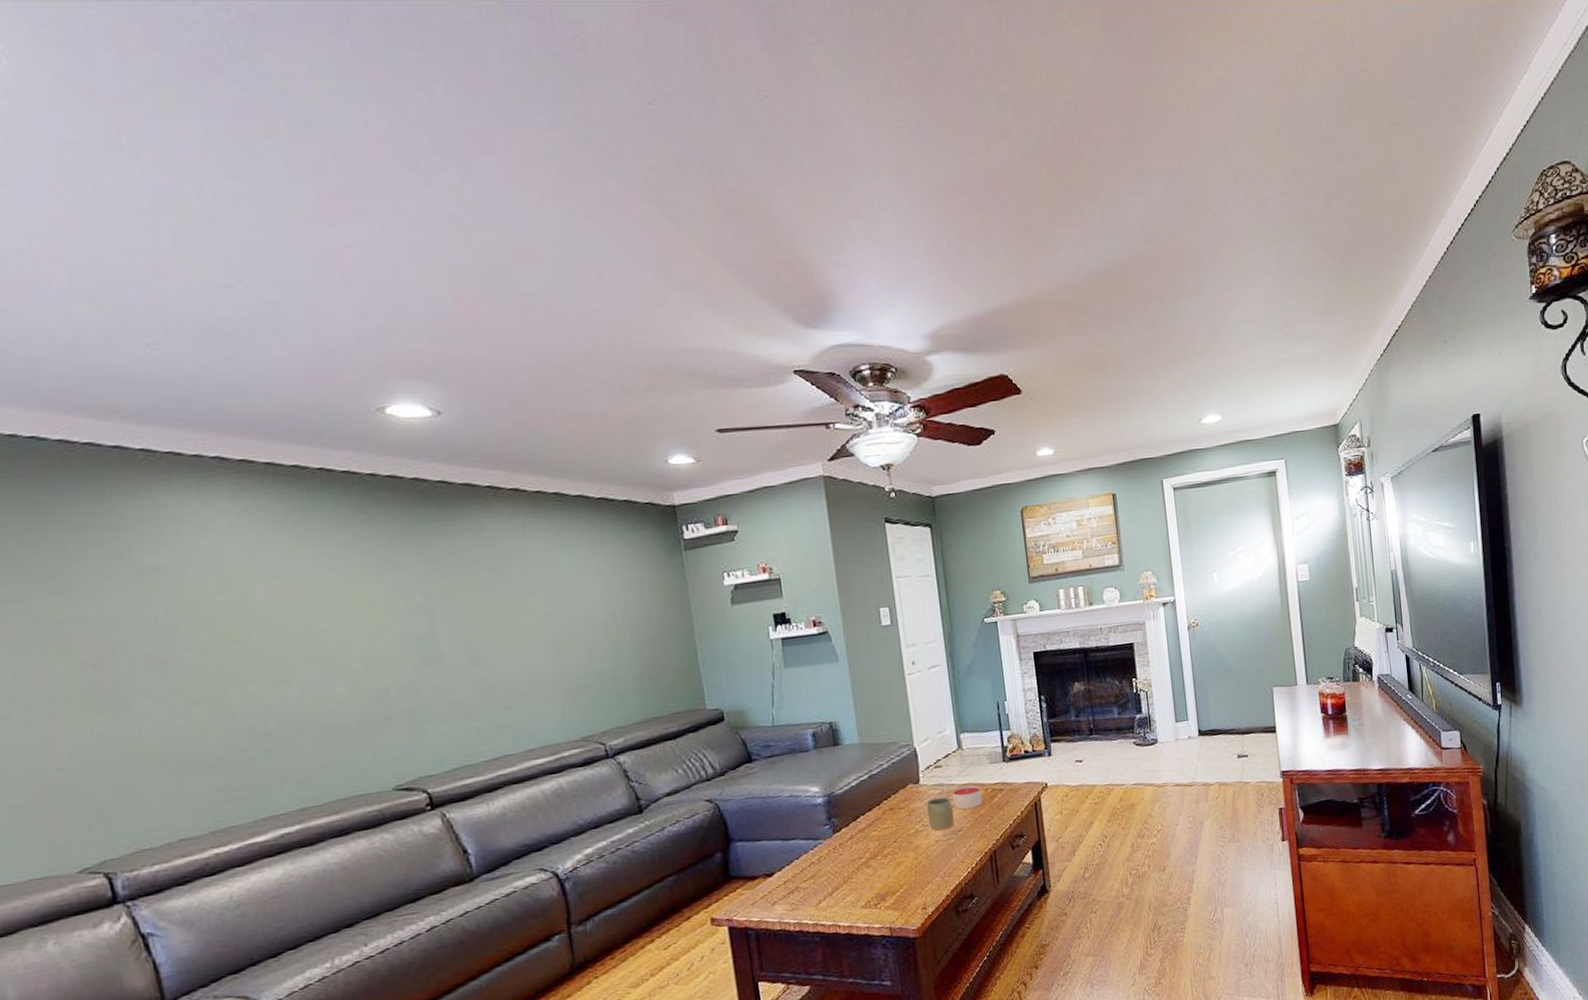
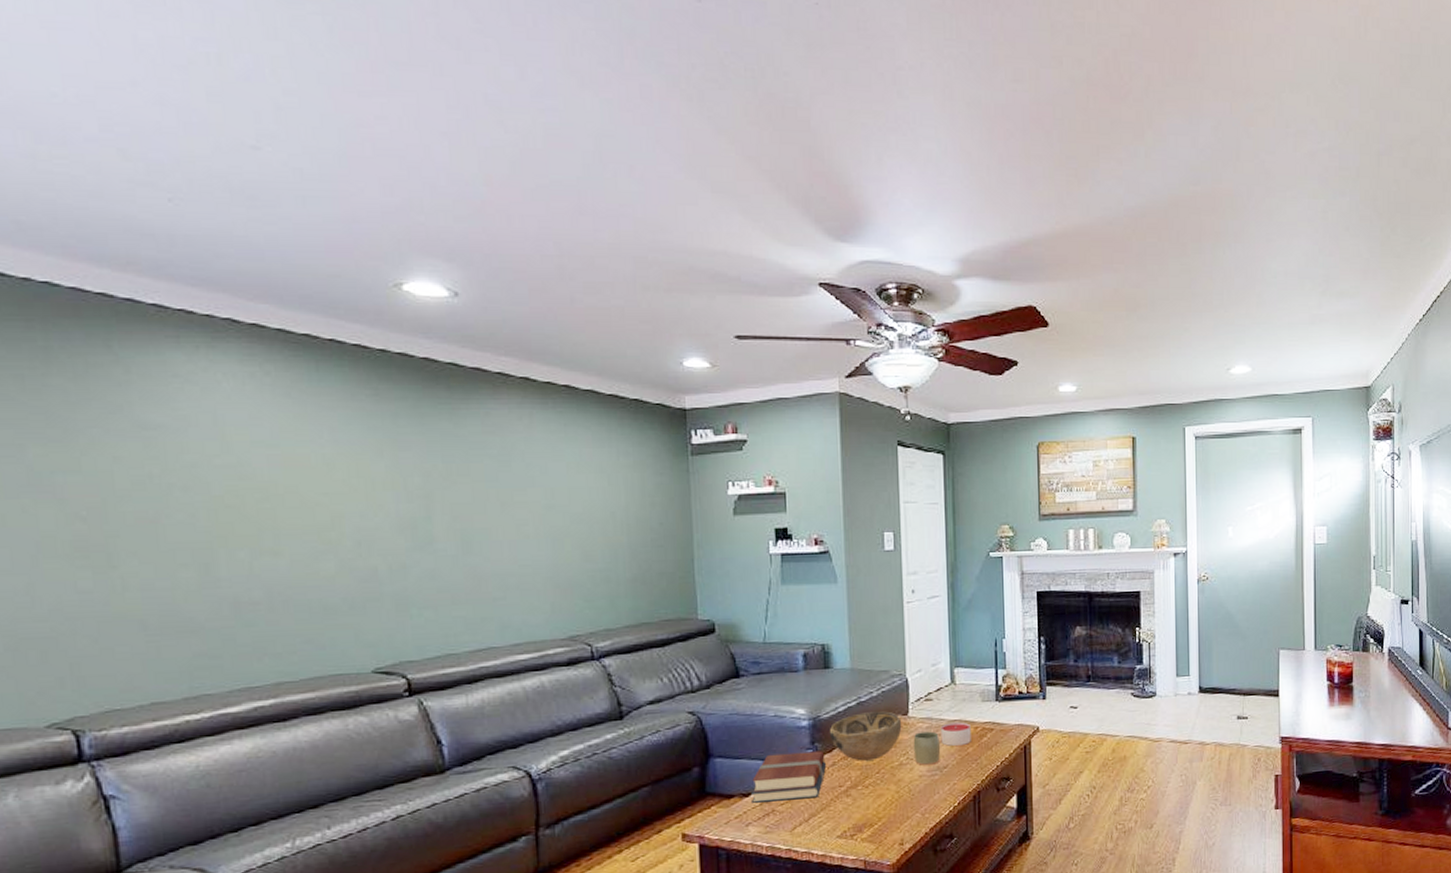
books: none [774,825,845,882] -> present [751,750,827,803]
decorative bowl: none [844,781,915,832] -> present [829,711,902,761]

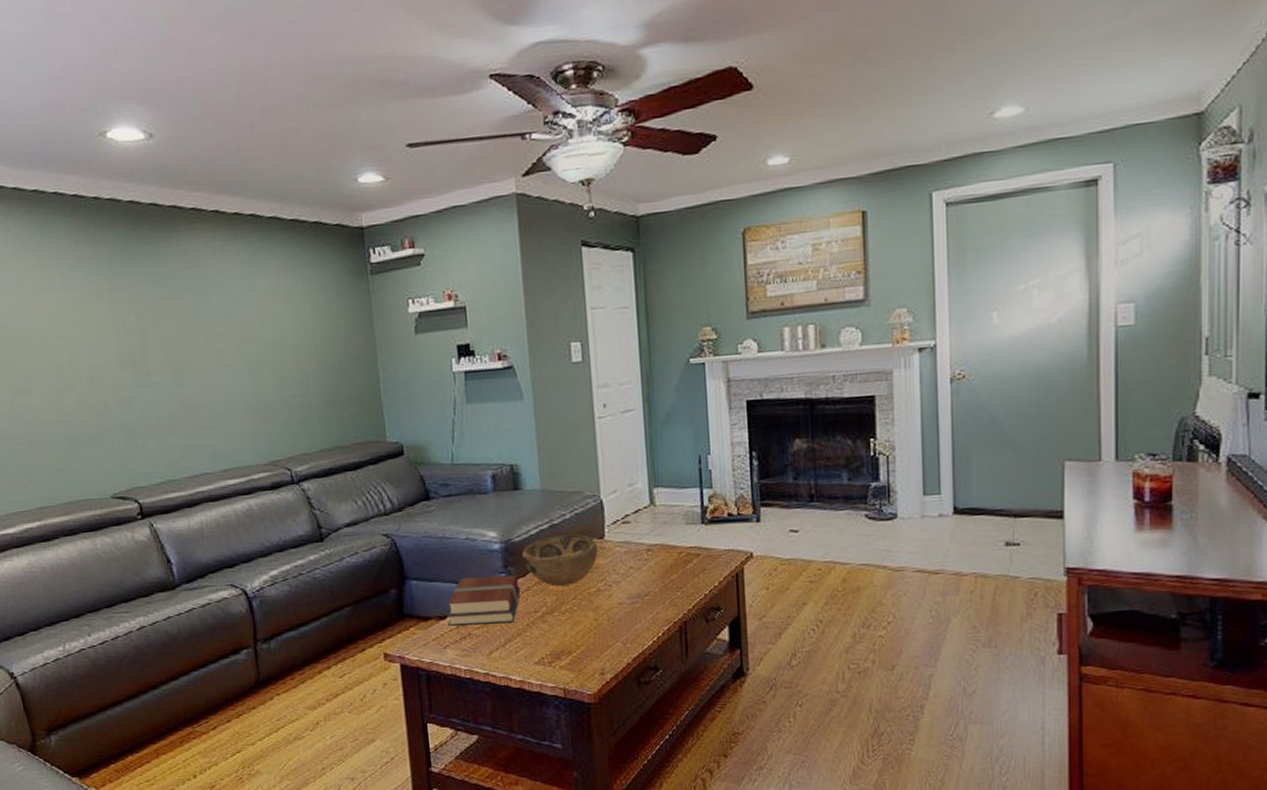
mug: present [913,731,941,765] -> none [610,556,642,592]
candle: present [940,722,971,747] -> none [640,546,675,573]

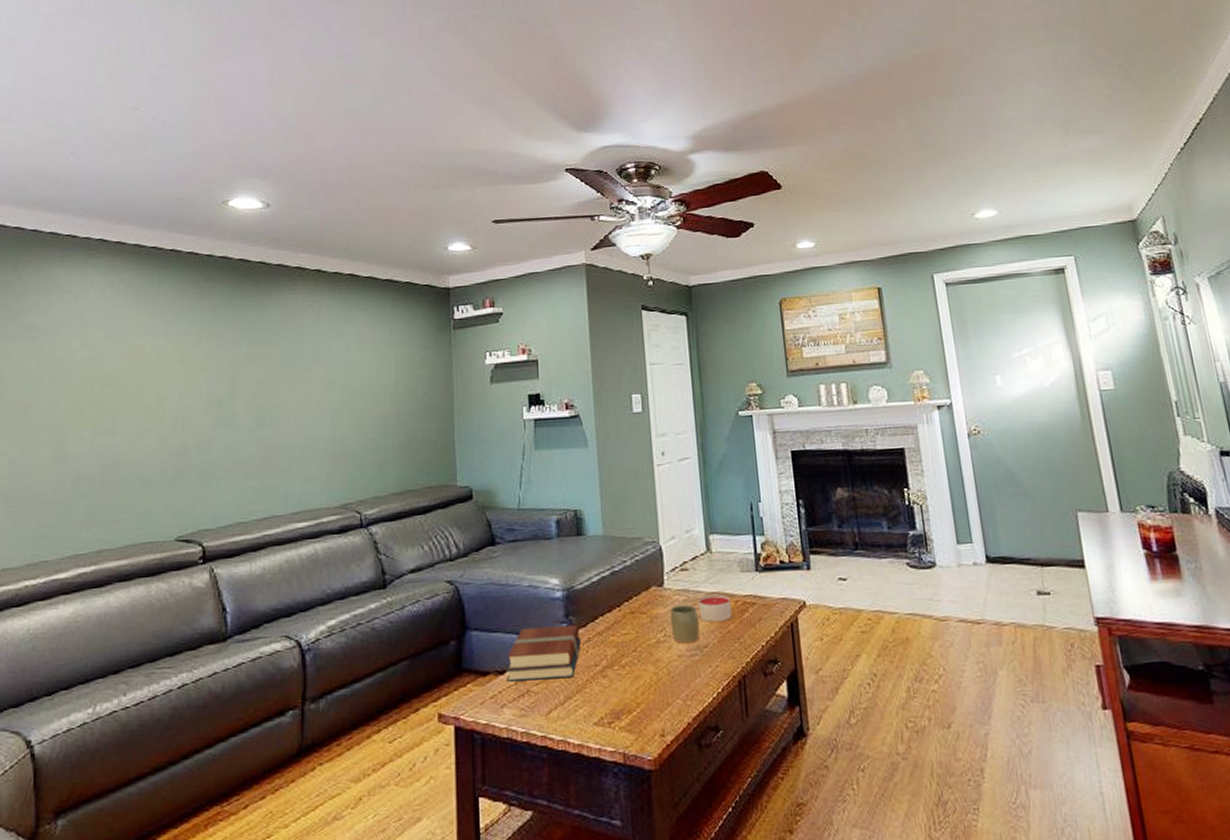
decorative bowl: present [521,534,598,586] -> none [583,582,658,637]
mug: none [610,556,642,592] -> present [670,605,700,643]
candle: none [640,546,675,573] -> present [698,595,732,623]

